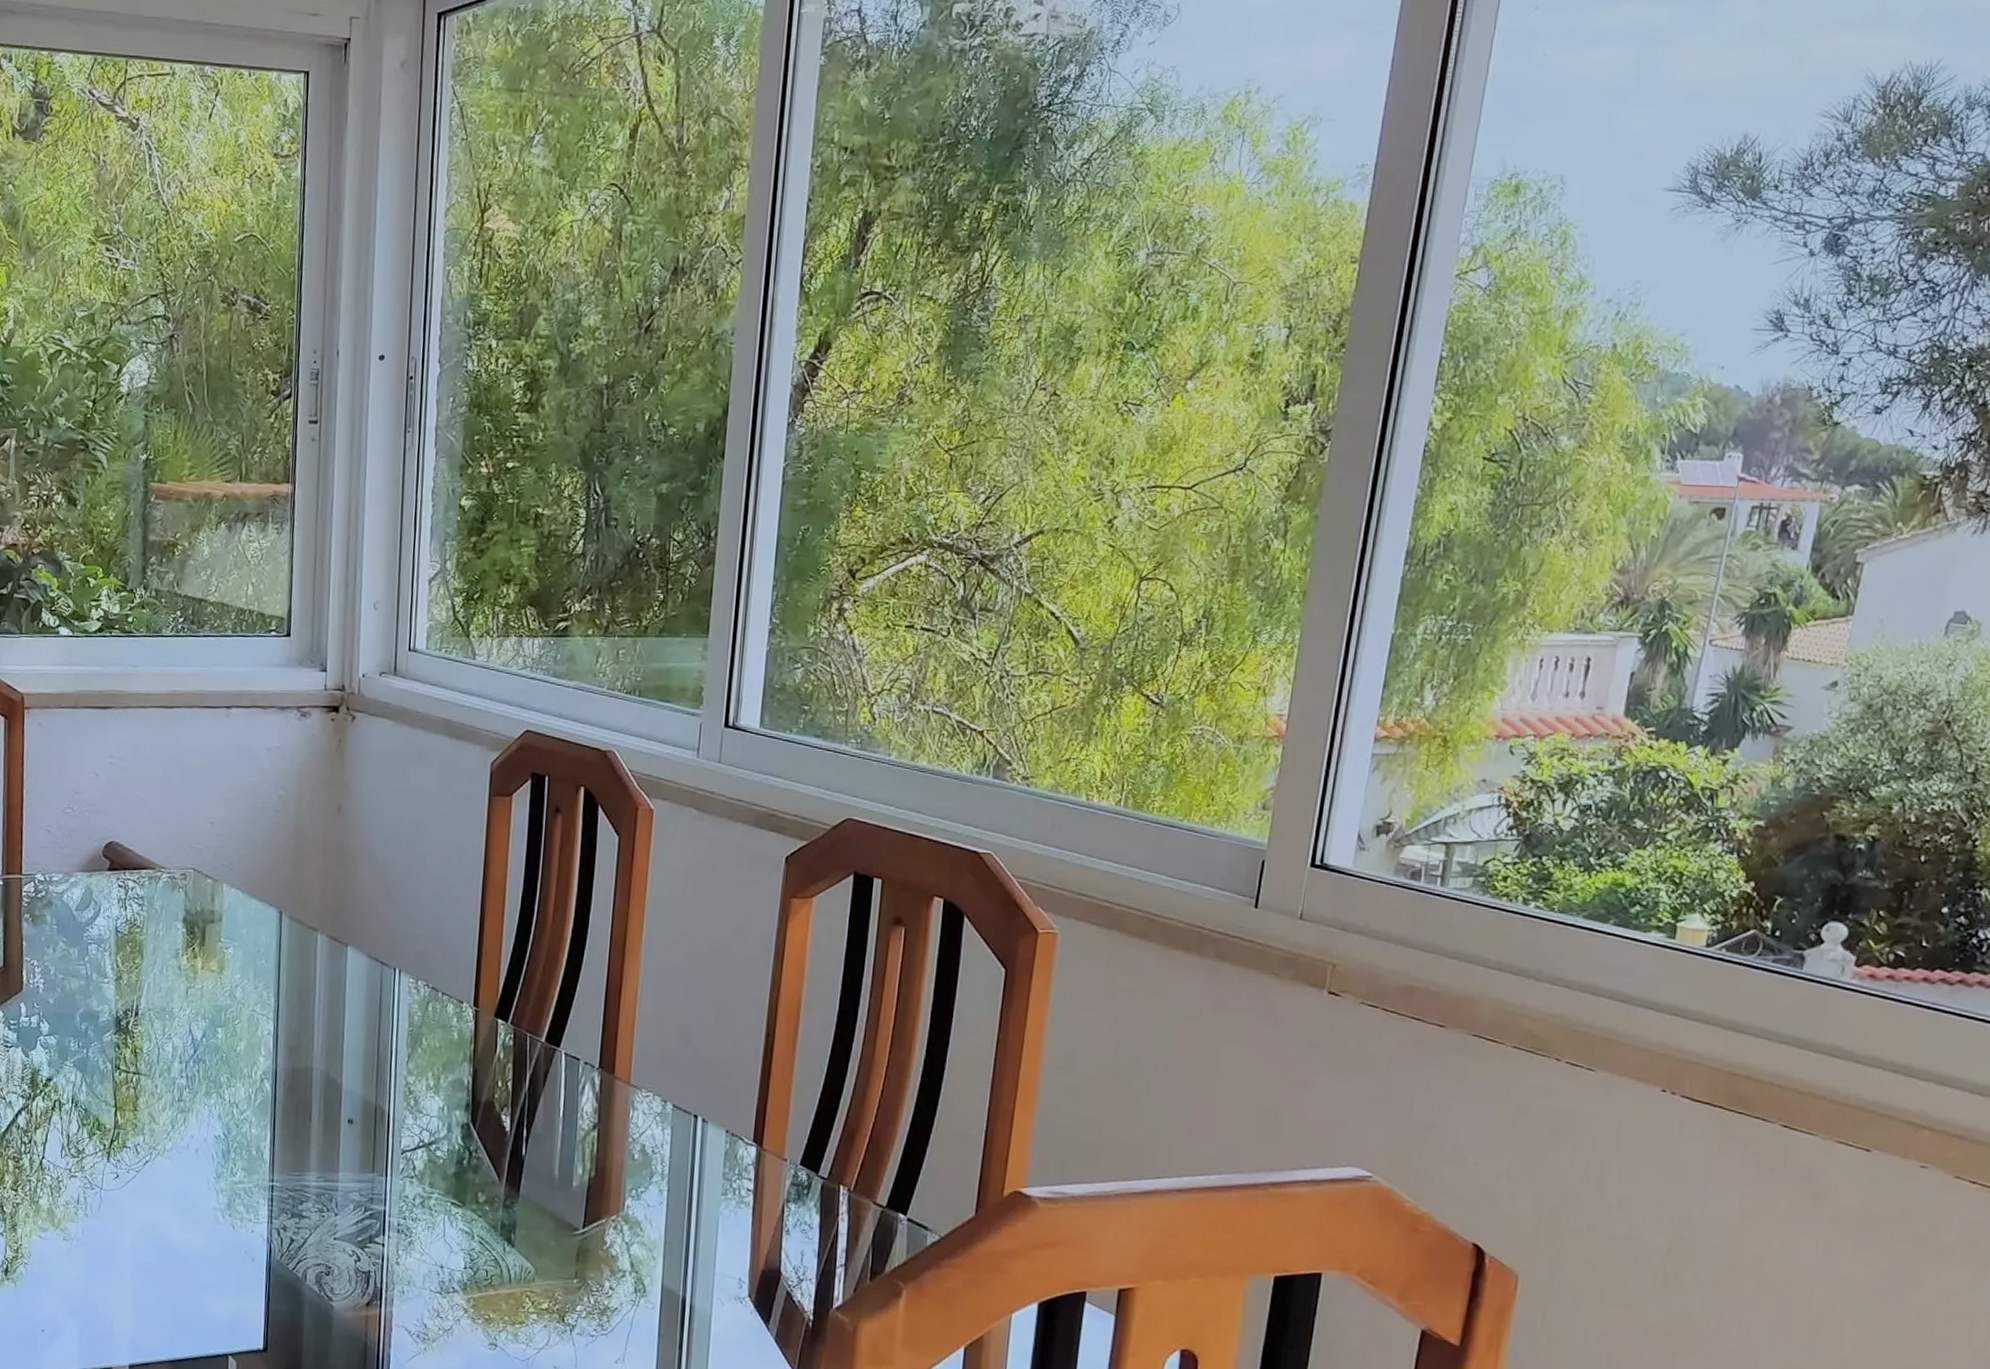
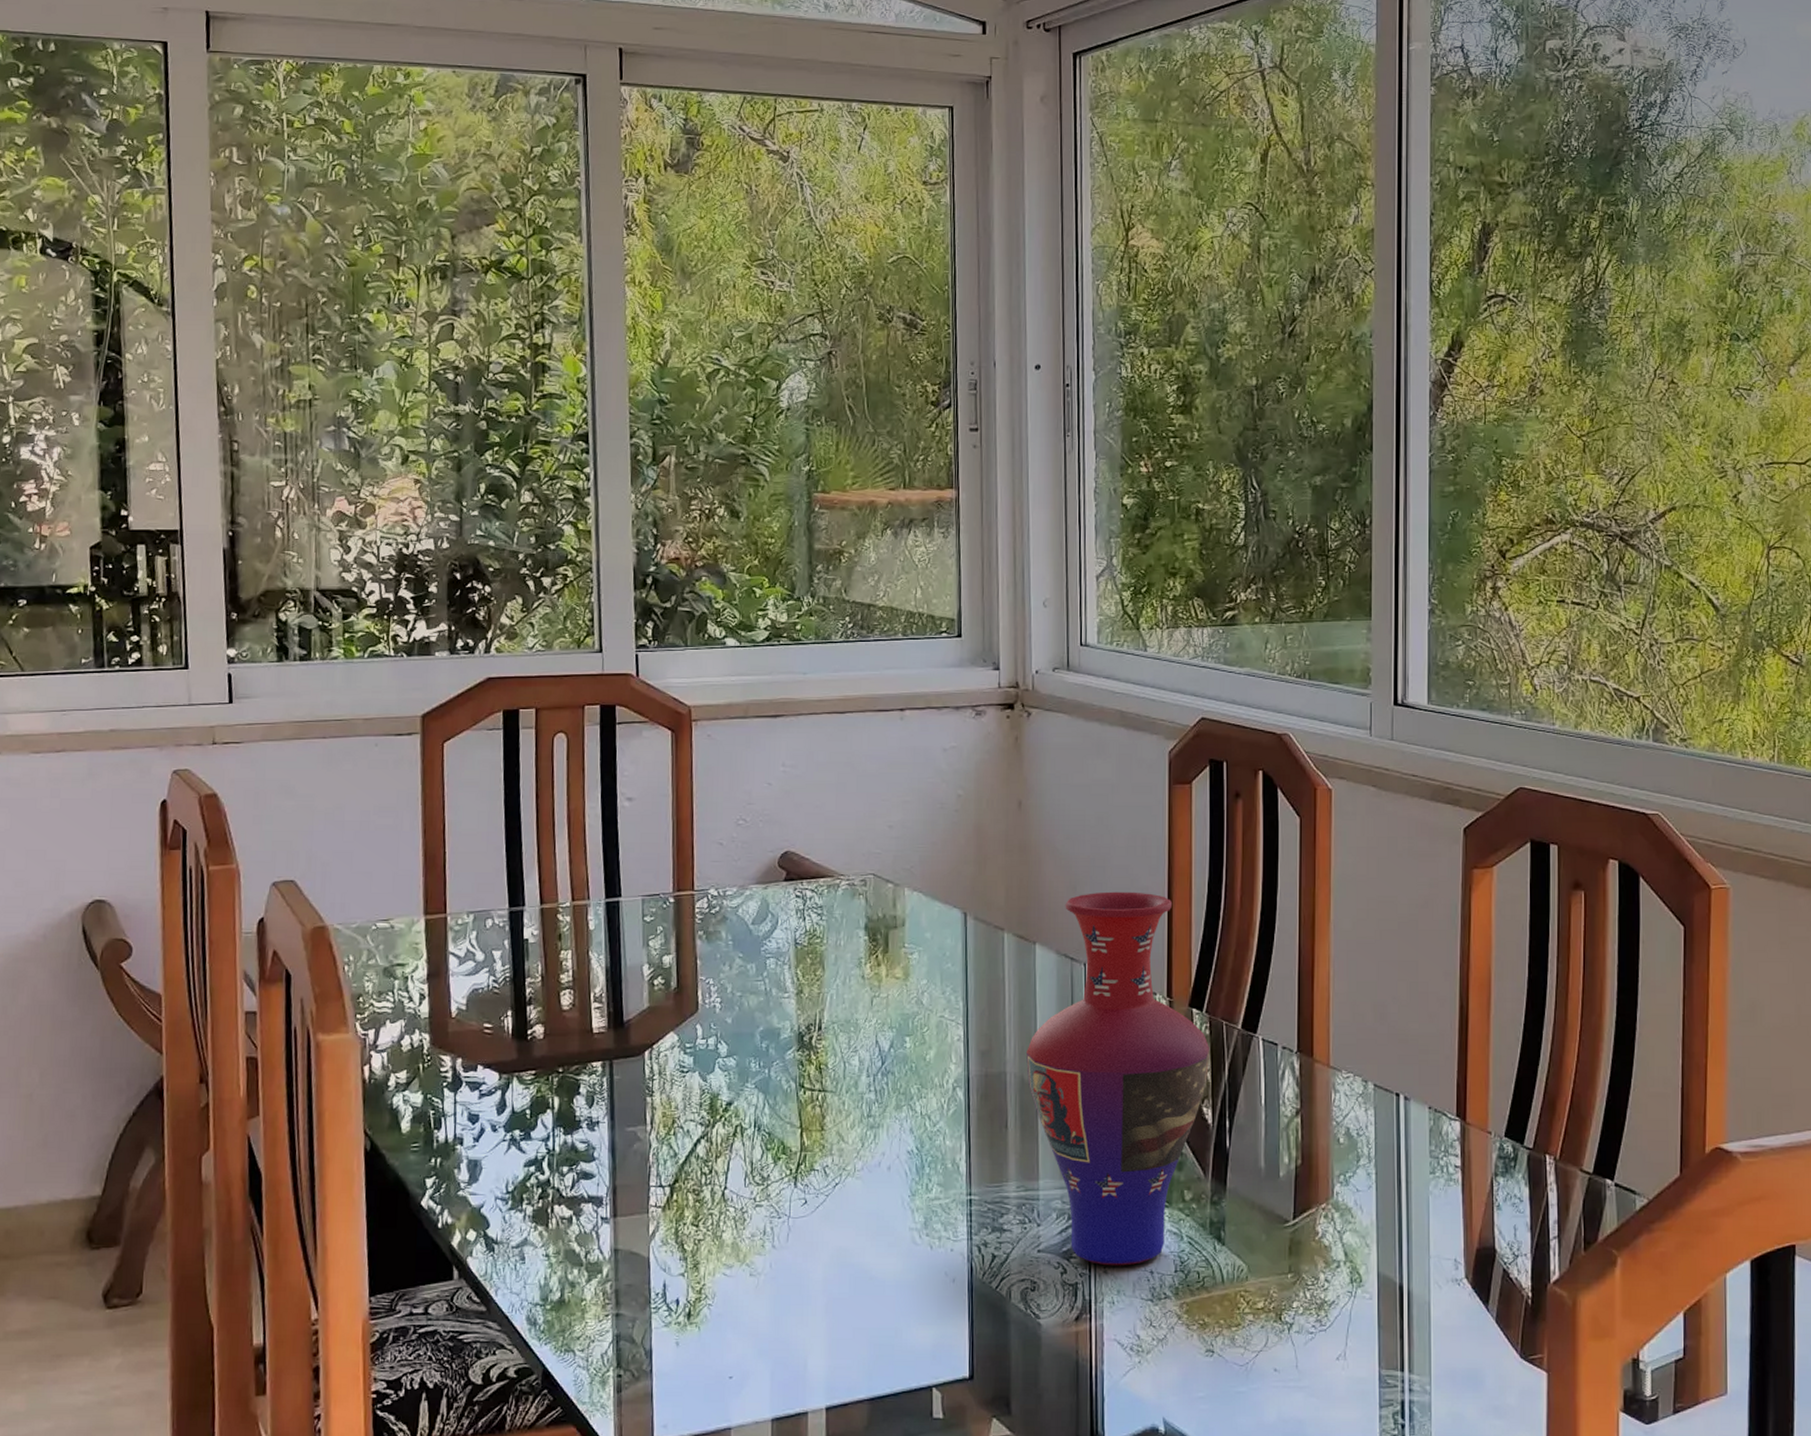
vase: none [332,899,513,1259] -> present [1026,891,1210,1266]

